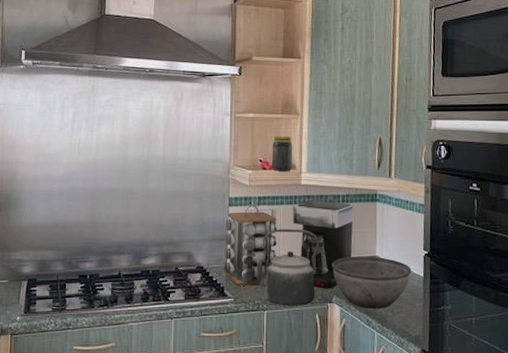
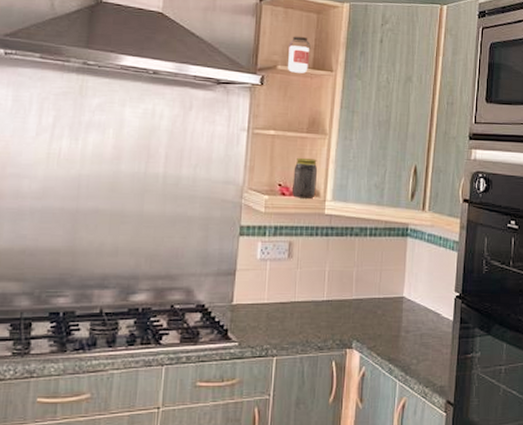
spice rack: present [224,203,278,286] -> none [230,234,295,328]
kettle: present [252,228,319,306] -> none [263,263,341,352]
jar: none [260,30,280,62] -> present [287,36,311,73]
coffee maker: present [292,200,353,289] -> none [312,232,381,333]
bowl: present [331,256,412,309] -> none [352,296,441,355]

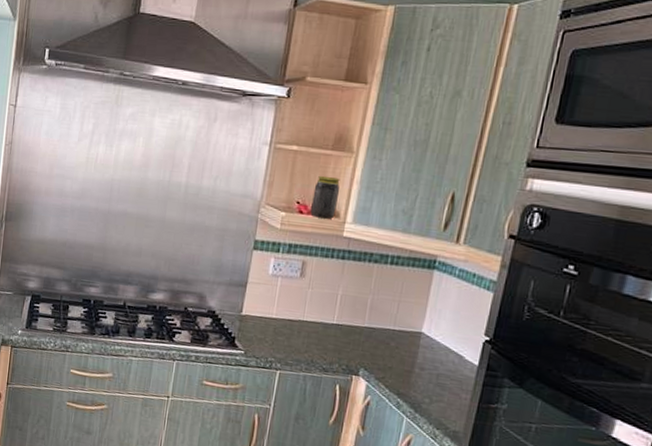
jar: present [287,36,311,73] -> none [317,44,345,86]

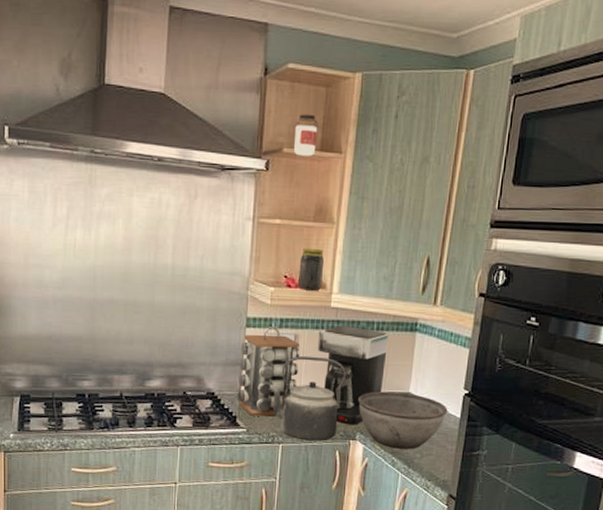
spice rack: none [238,250,307,342] -> present [238,326,300,417]
kettle: none [271,283,354,373] -> present [269,355,346,441]
jar: none [317,44,345,86] -> present [294,114,319,156]
coffee maker: none [325,256,403,360] -> present [317,326,389,425]
bowl: none [363,327,465,393] -> present [357,391,448,449]

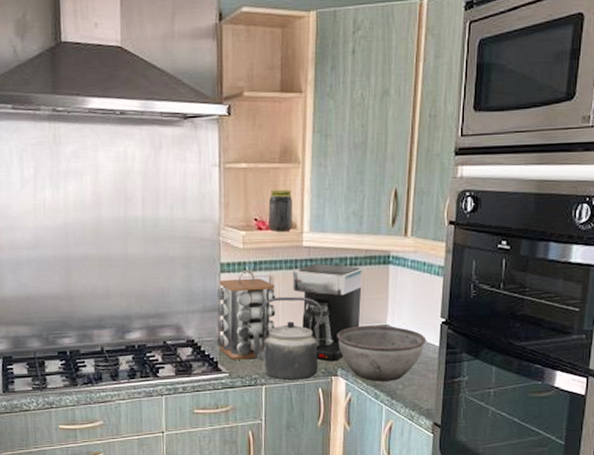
jar: present [294,114,319,156] -> none [253,56,277,98]

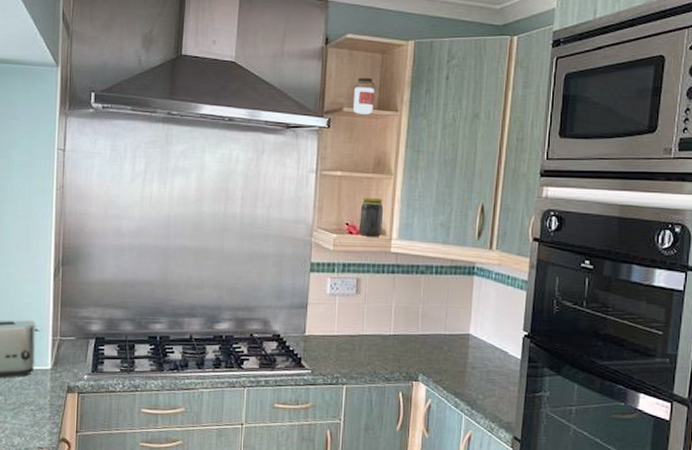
spice rack: present [216,269,276,360] -> none [303,270,362,358]
kettle: present [248,296,323,381] -> none [333,298,407,383]
jar: none [253,56,277,98] -> present [353,77,375,114]
coffee maker: present [292,264,362,362] -> none [379,270,447,367]
bowl: present [336,325,426,381] -> none [418,333,508,391]

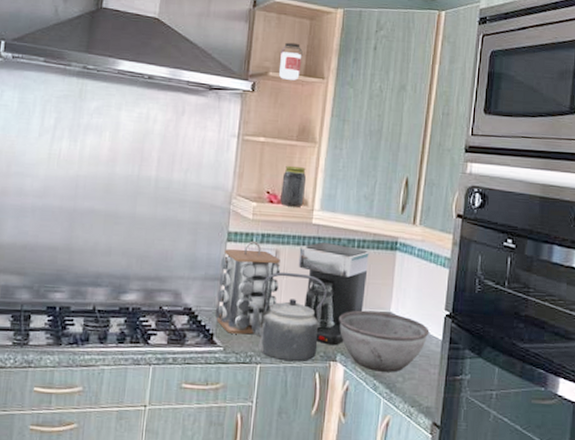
spice rack: none [303,270,362,358] -> present [216,240,281,335]
kettle: none [333,298,407,383] -> present [248,271,327,362]
coffee maker: none [379,270,447,367] -> present [298,242,369,346]
bowl: none [418,333,508,391] -> present [338,310,430,373]

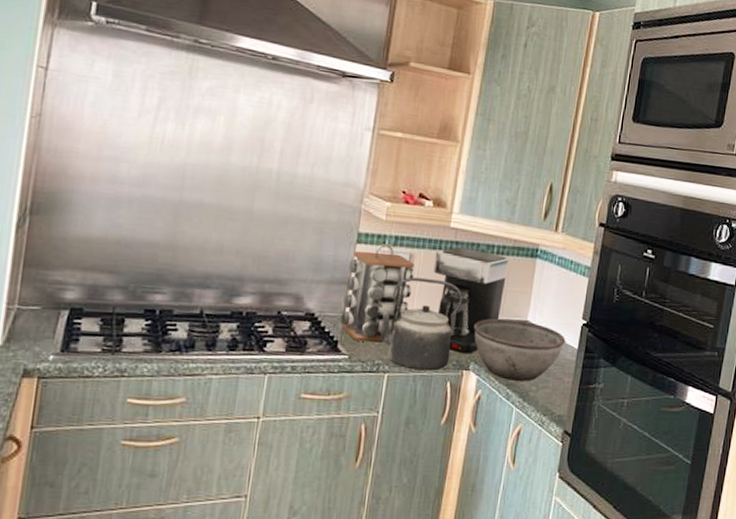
jar: present [279,42,303,80] -> none [421,31,448,74]
jar: present [280,165,307,207] -> none [417,164,446,210]

